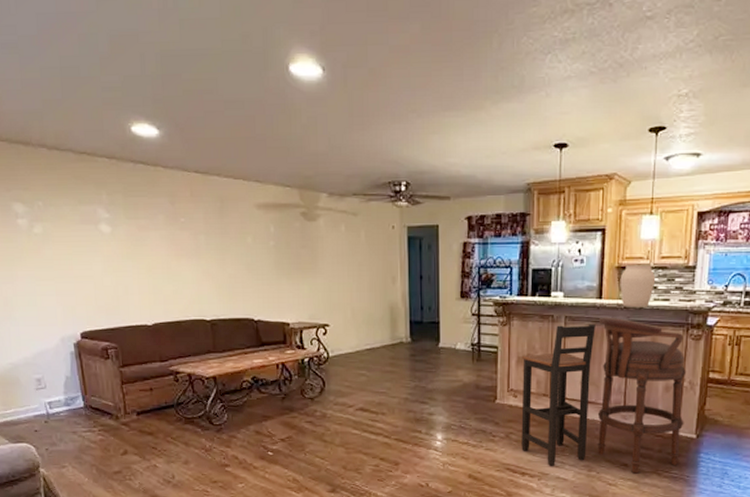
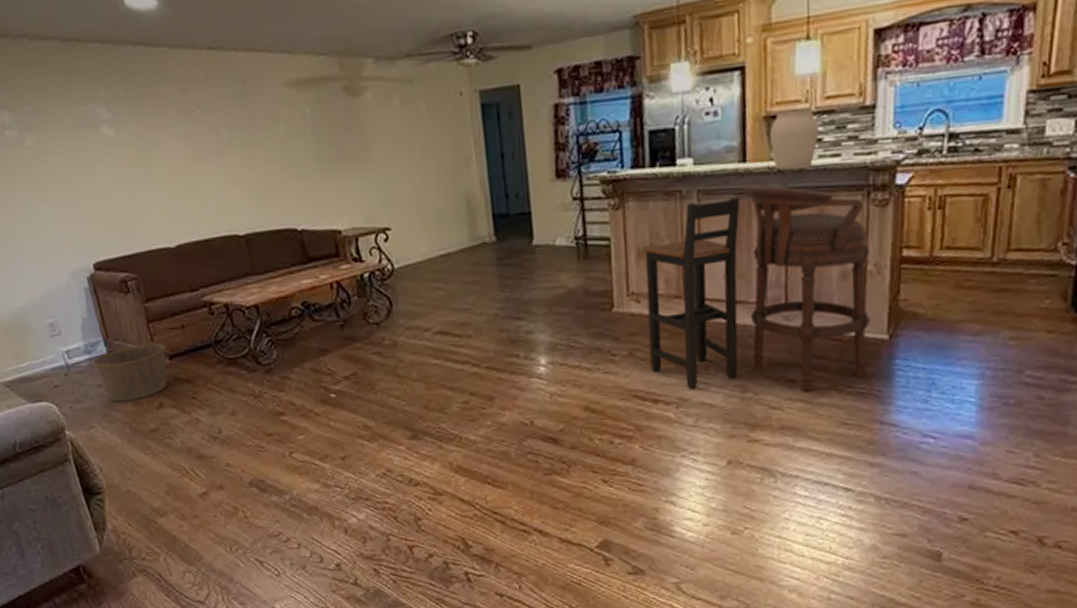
basket: none [70,400,135,447] -> present [92,342,168,402]

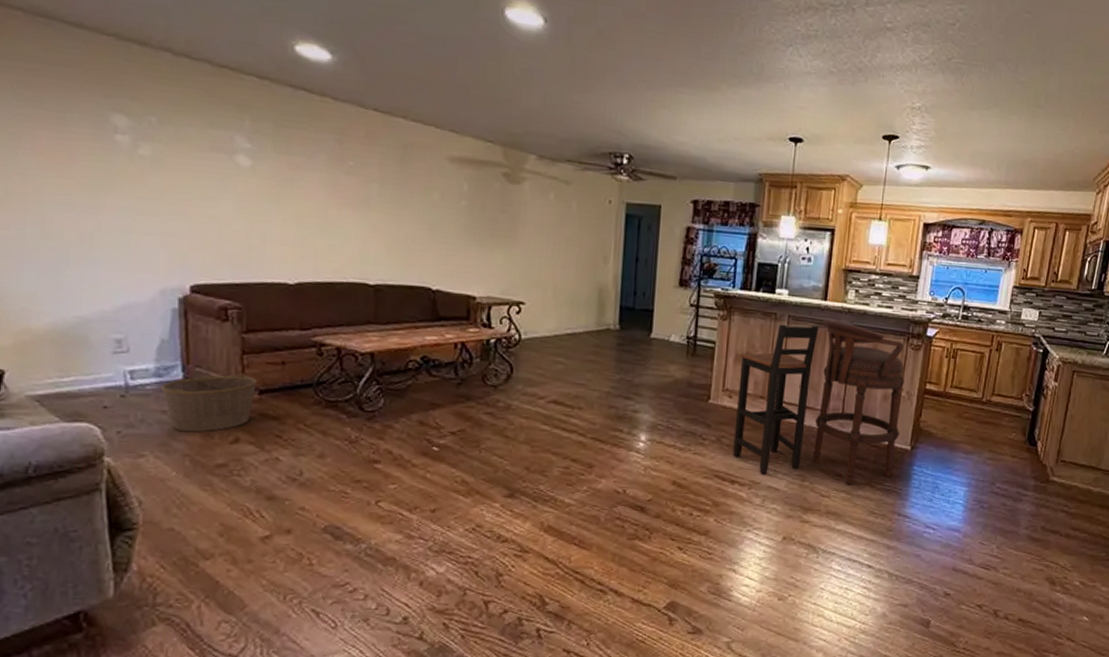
vase: present [769,110,820,171] -> none [845,268,881,313]

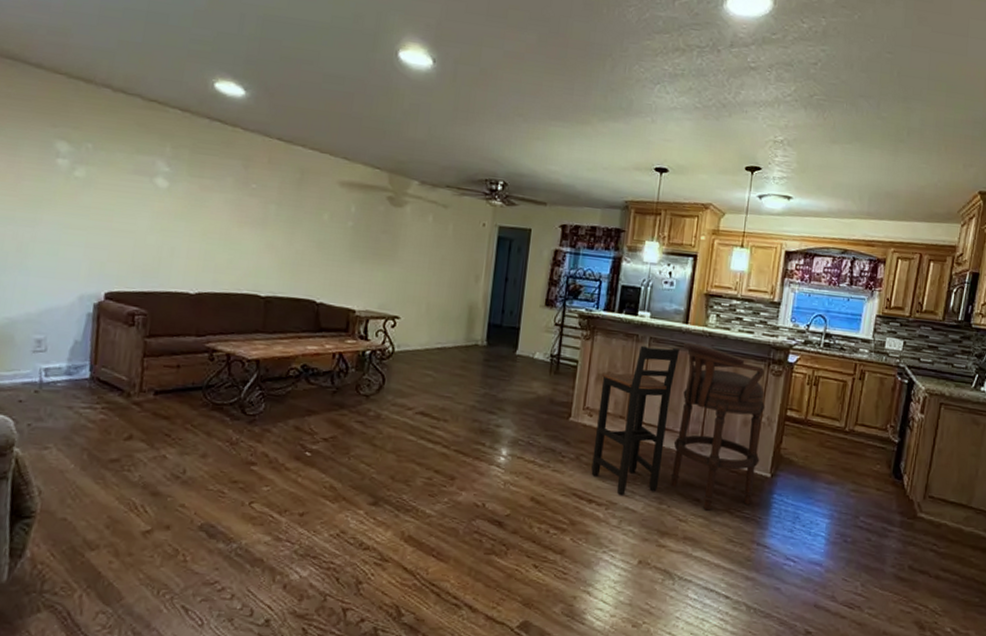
basket: present [161,374,258,433] -> none [69,375,155,429]

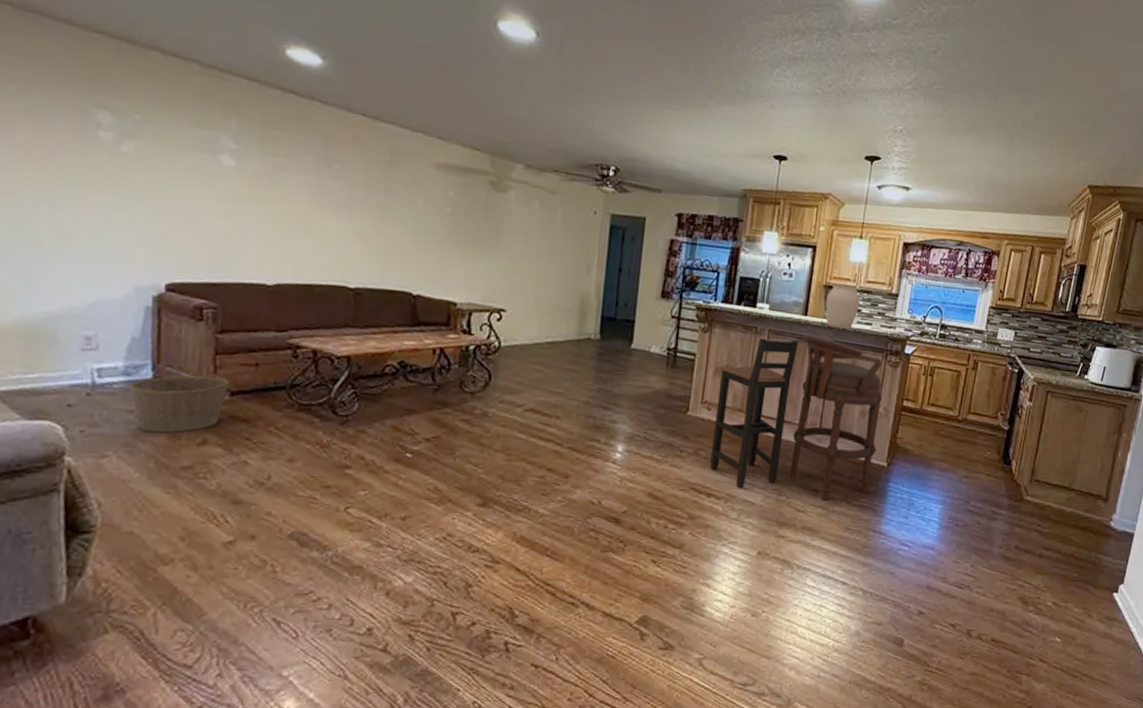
basket: none [69,375,155,429] -> present [128,374,230,434]
vase: none [706,293,742,338] -> present [825,285,861,329]

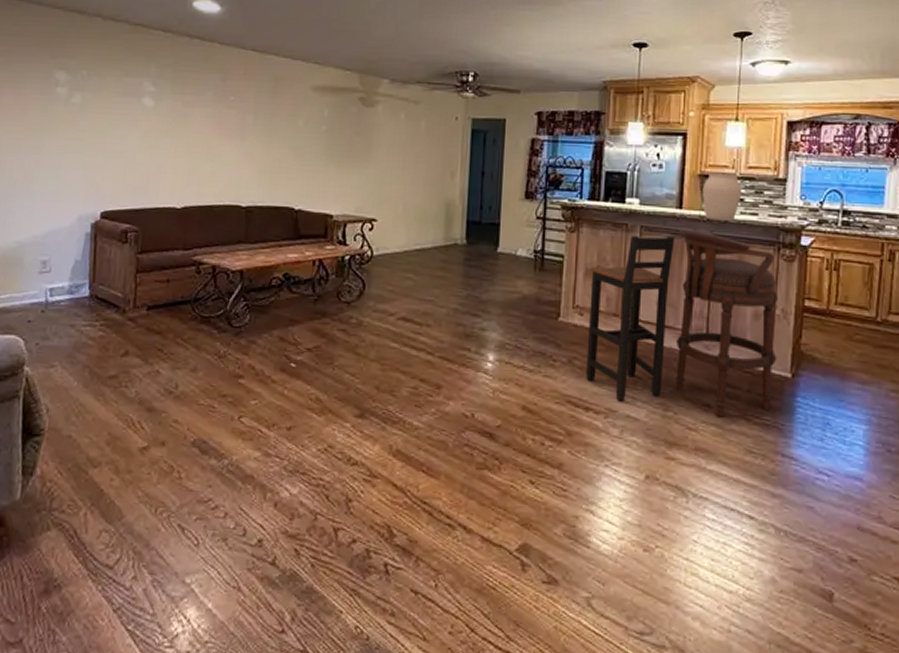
basket: present [128,374,230,434] -> none [71,291,147,346]

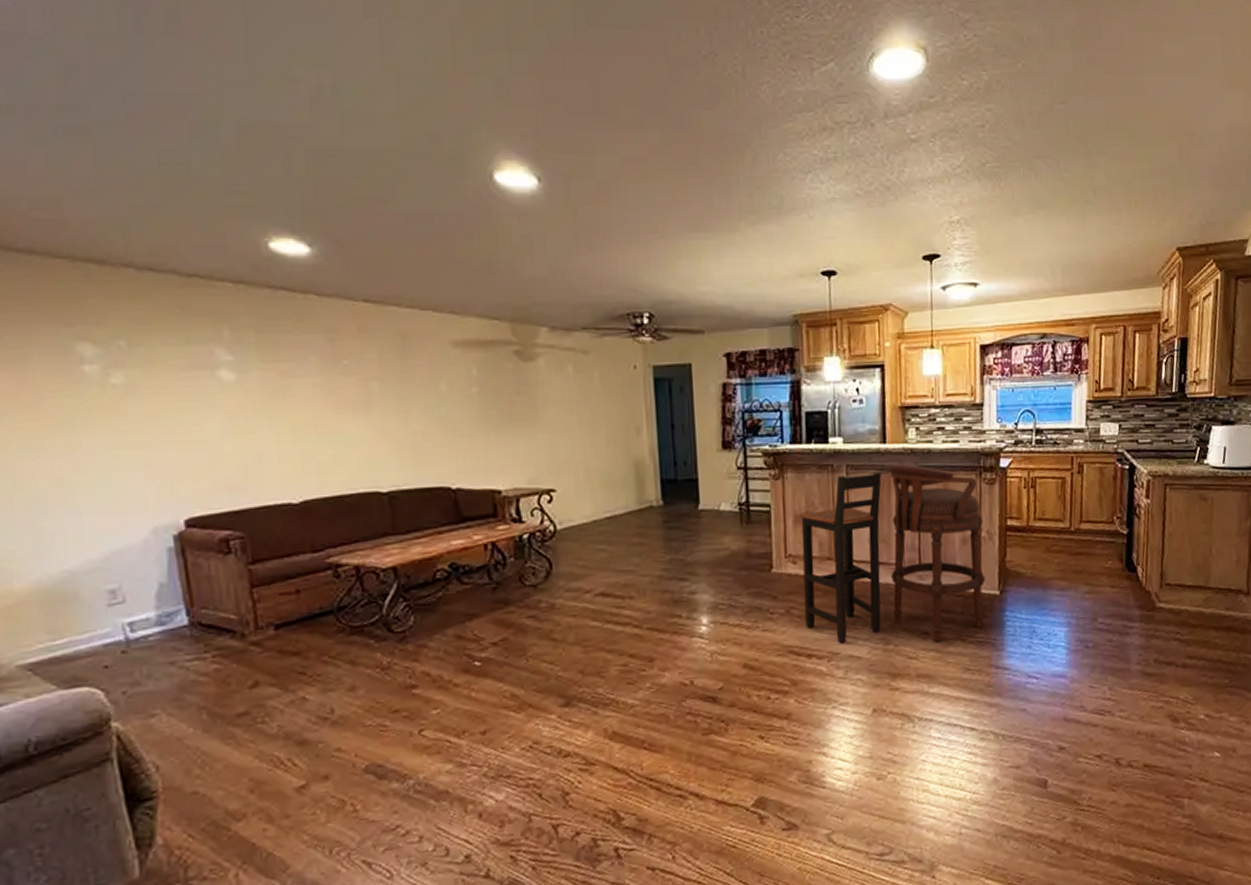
vase: present [702,174,742,221] -> none [904,404,943,452]

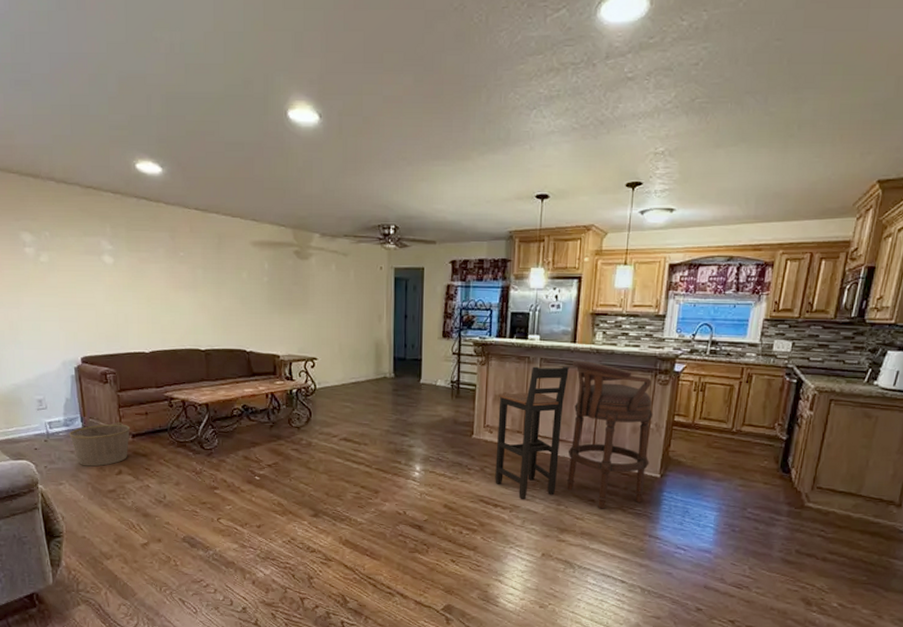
basket: none [165,609,272,683] -> present [69,422,131,467]

